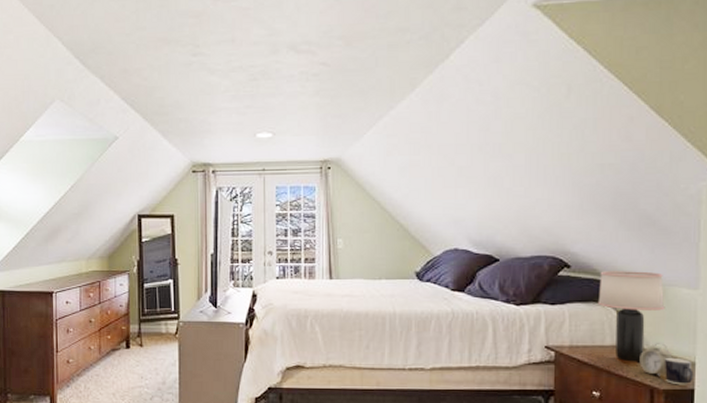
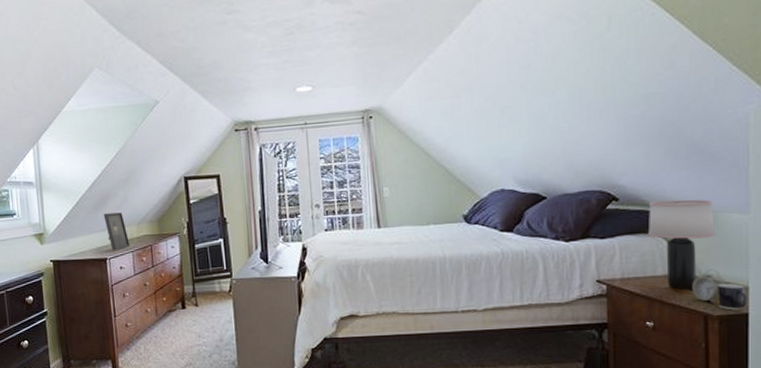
picture frame: none [53,246,78,285] -> present [103,212,130,251]

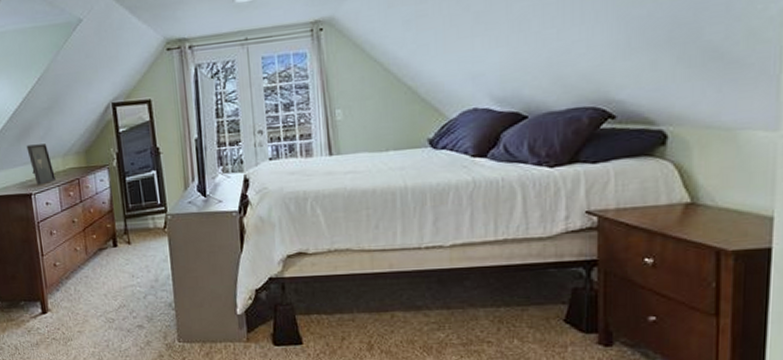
table lamp: present [647,199,716,291] -> none [650,114,736,222]
alarm clock: present [692,269,726,303] -> none [702,197,745,236]
mug: present [716,283,747,311] -> none [733,212,771,245]

